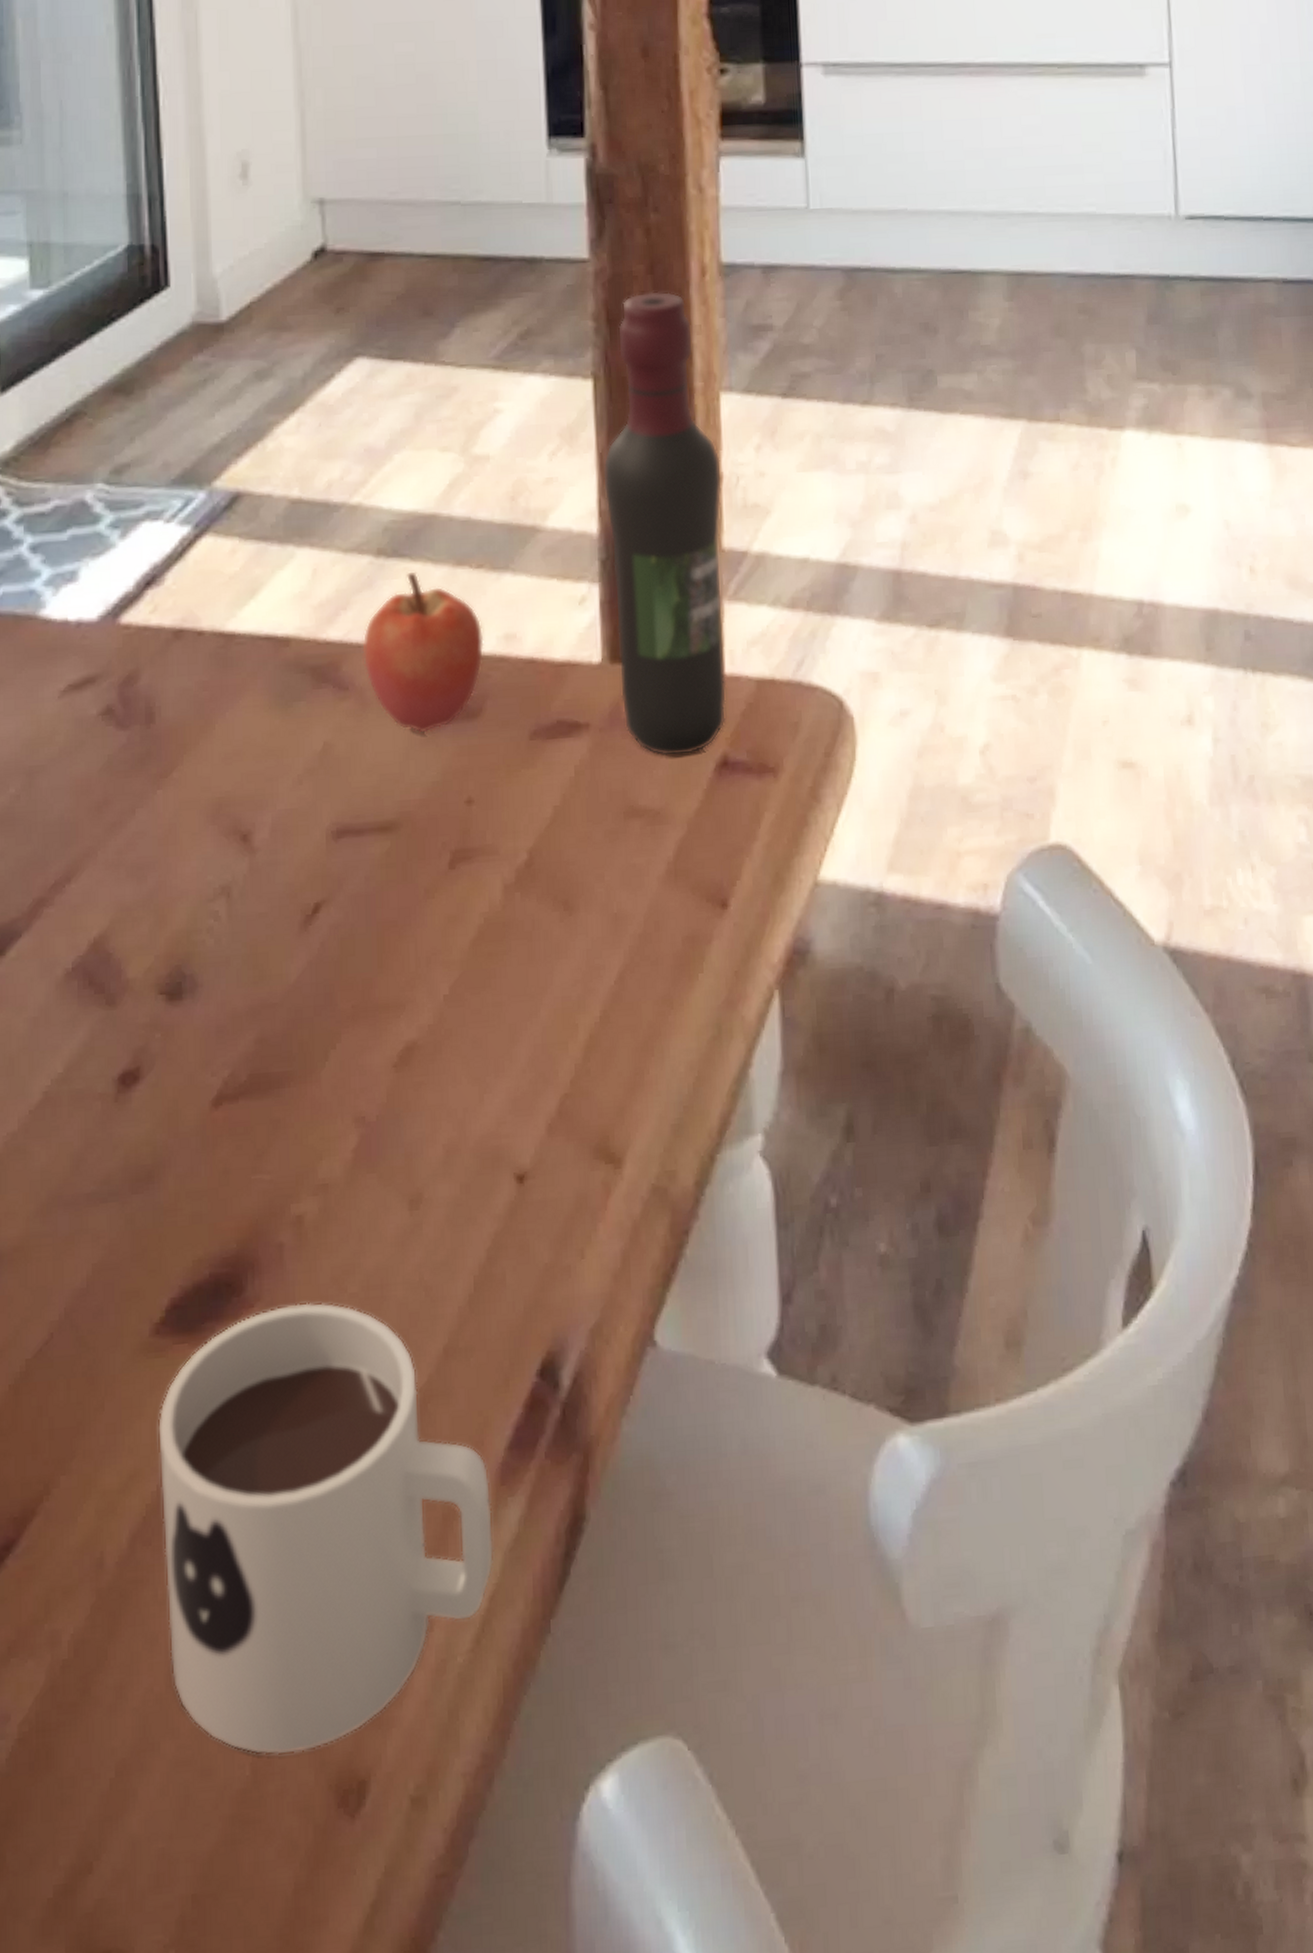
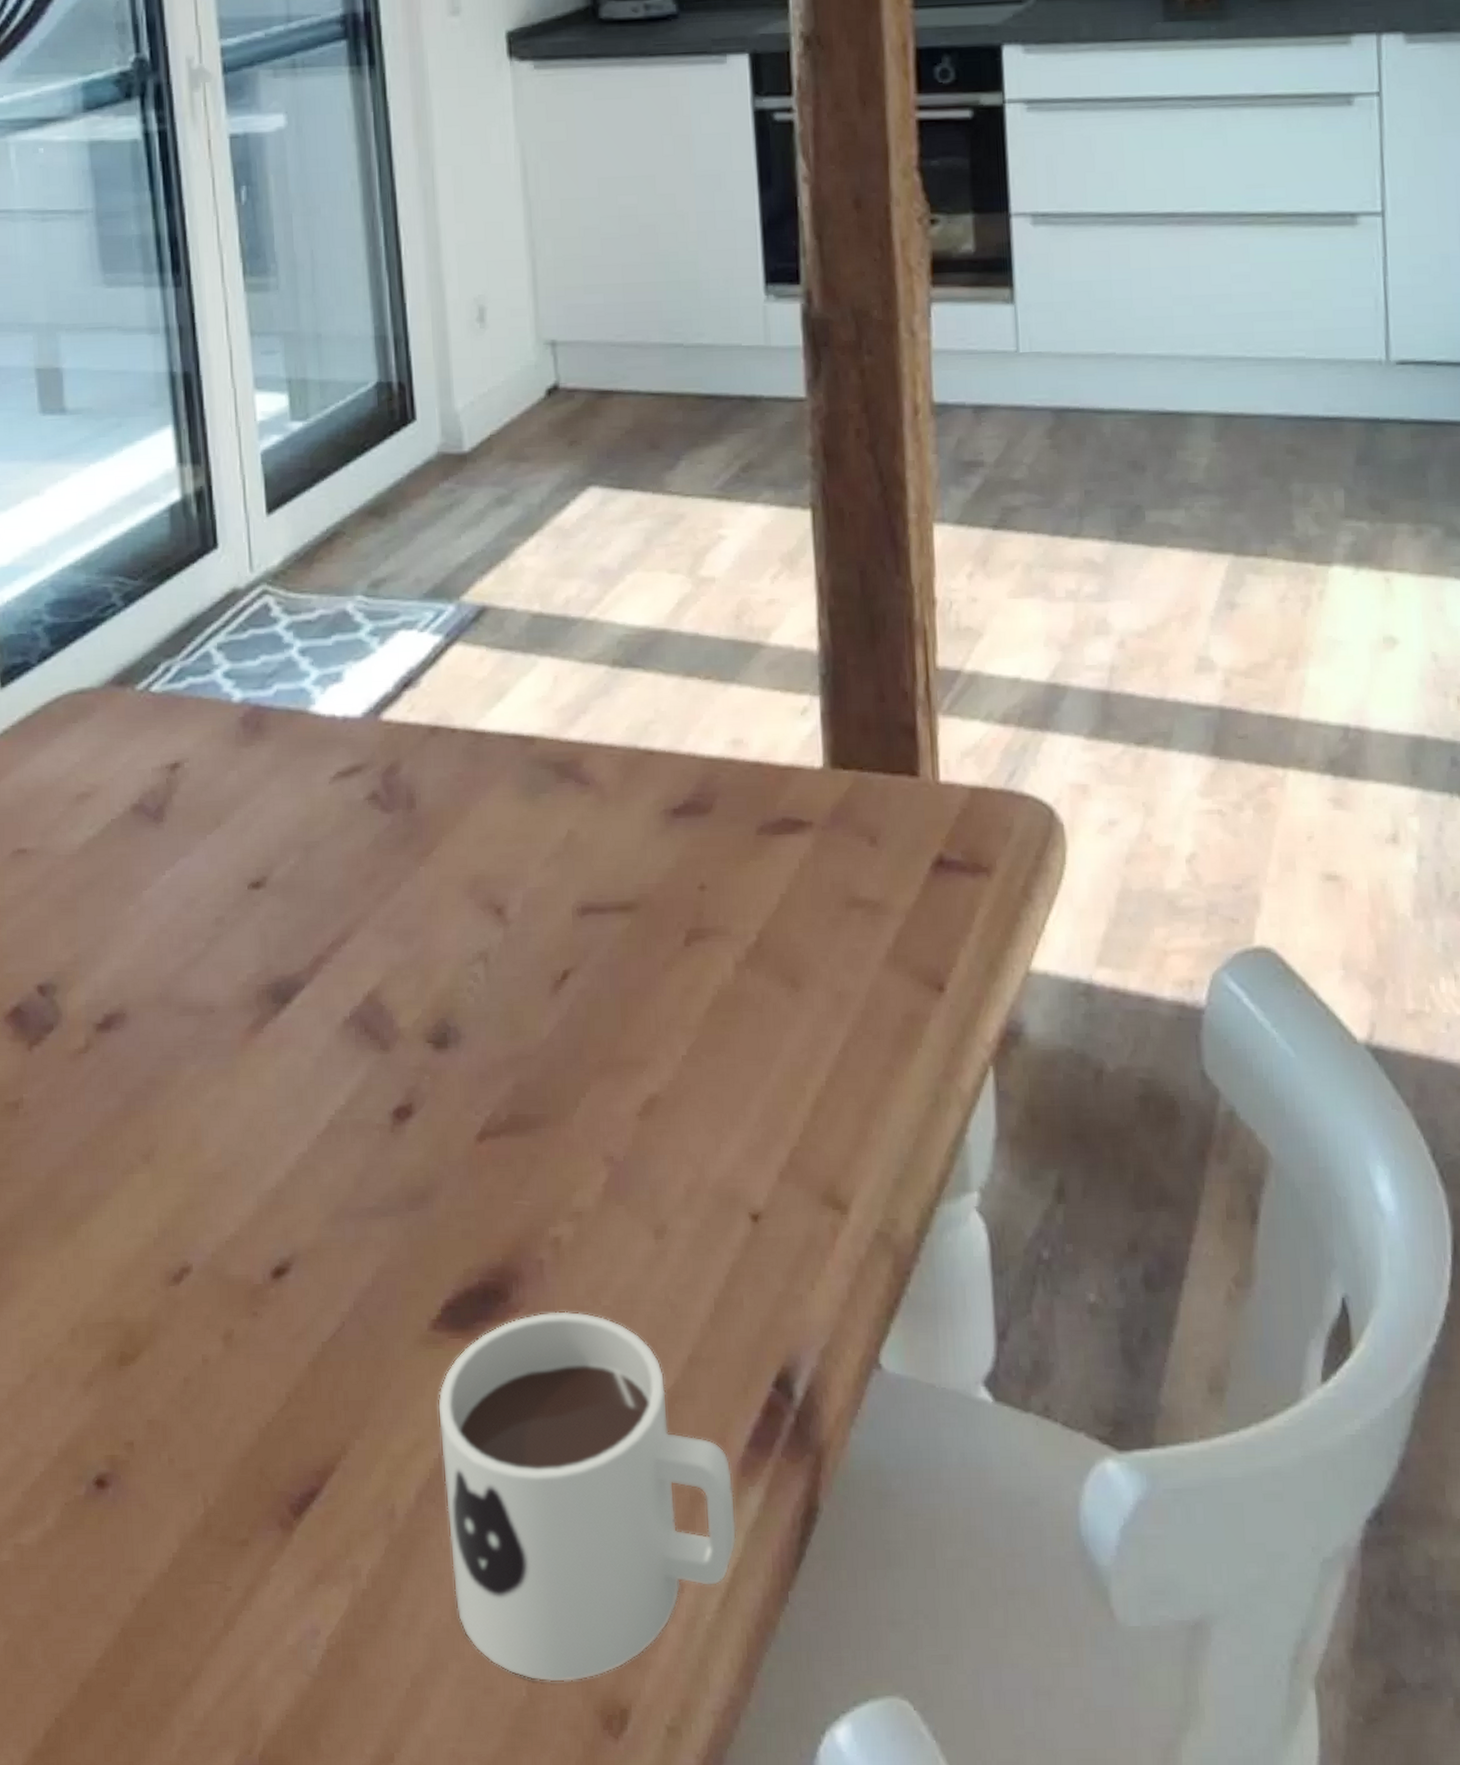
apple: present [362,571,484,733] -> none [601,681,714,825]
wine bottle: present [603,291,727,757] -> none [822,429,942,854]

